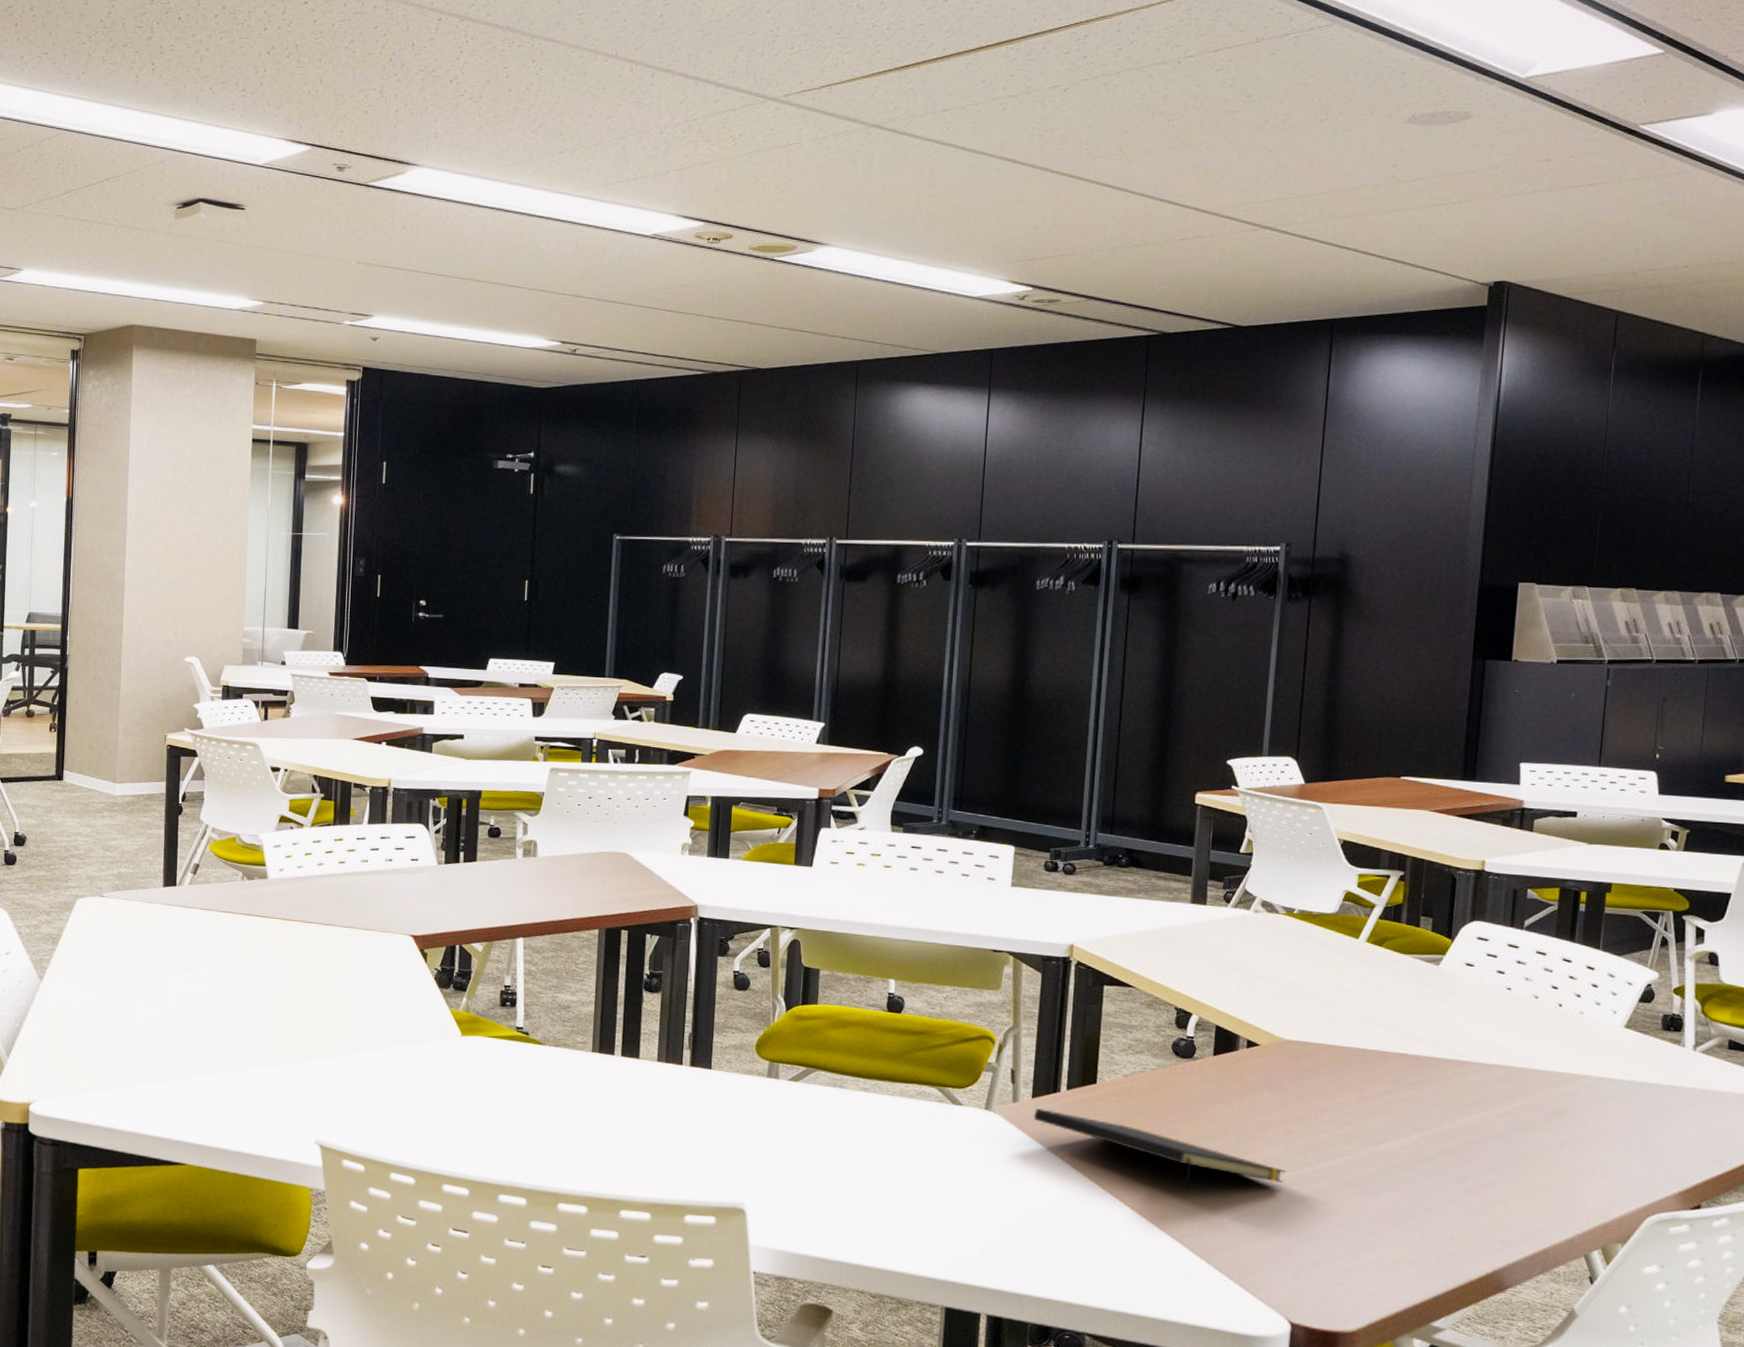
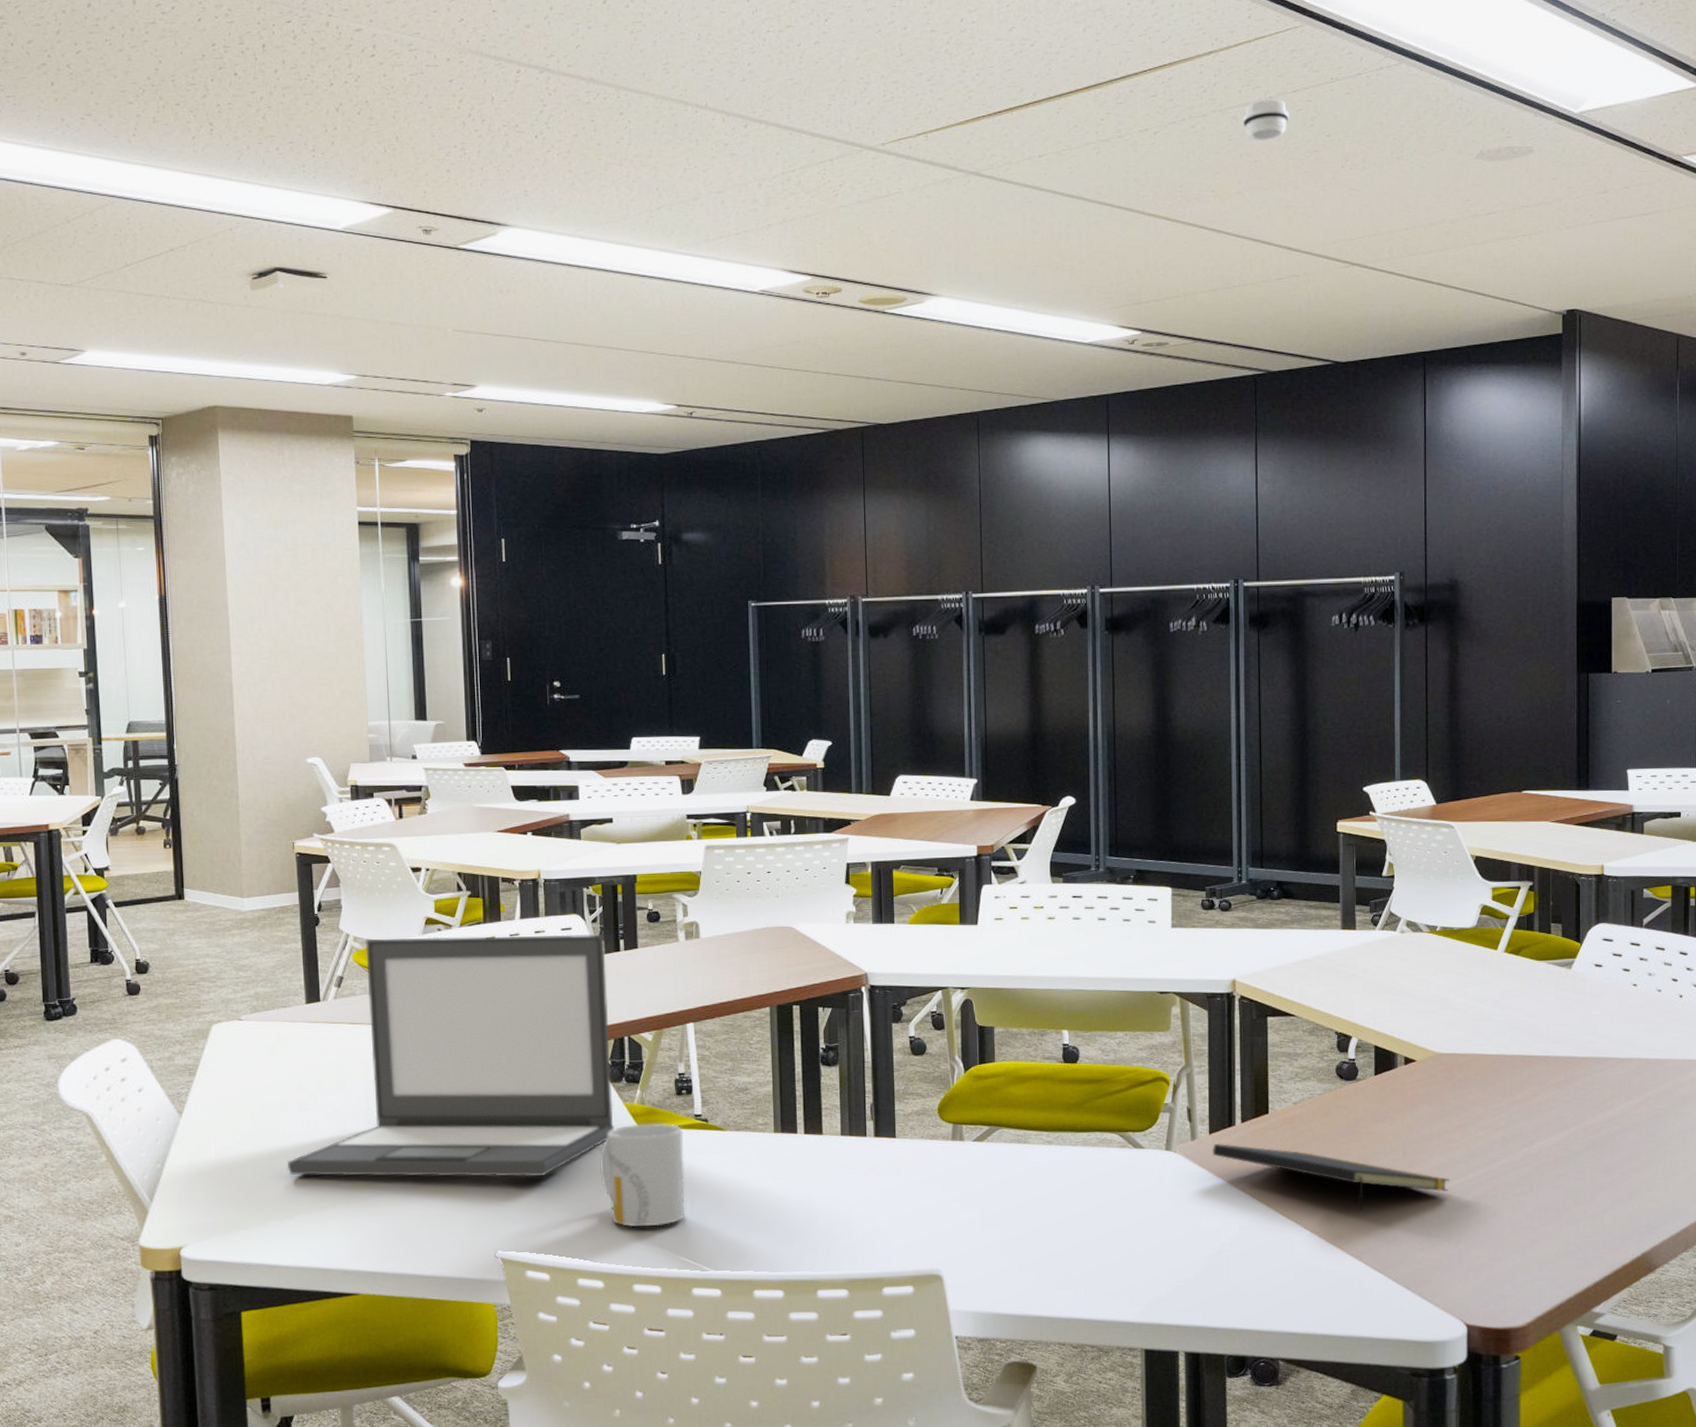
laptop: none [132,831,445,1071] -> present [287,934,614,1177]
mug: none [421,1030,503,1131] -> present [600,1123,685,1227]
smoke detector: none [1158,59,1209,99] -> present [1242,100,1289,140]

